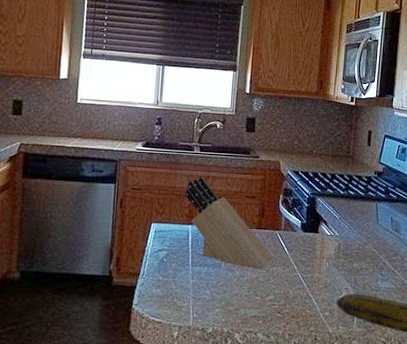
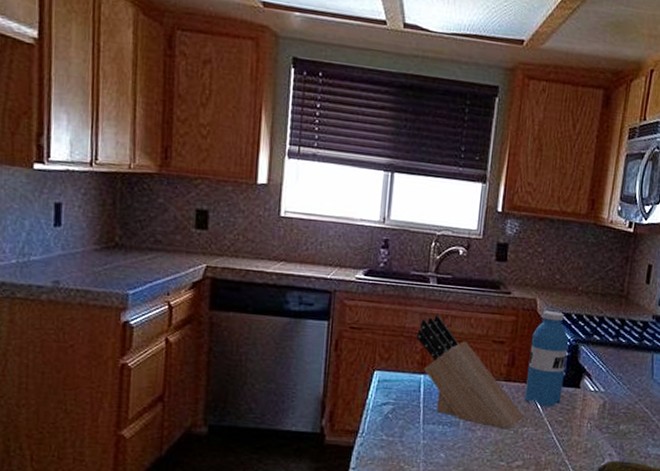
water bottle: none [274,170,308,250] -> present [525,311,569,407]

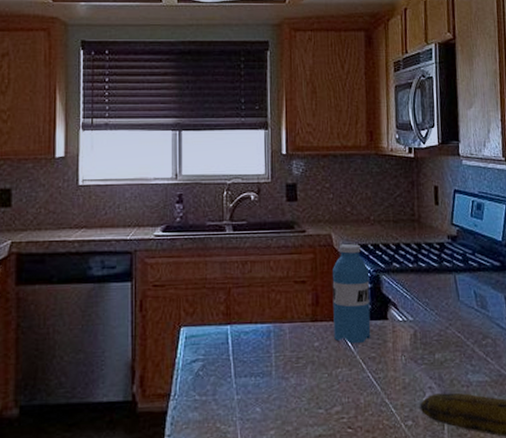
knife block: present [417,315,524,430] -> none [219,262,336,373]

